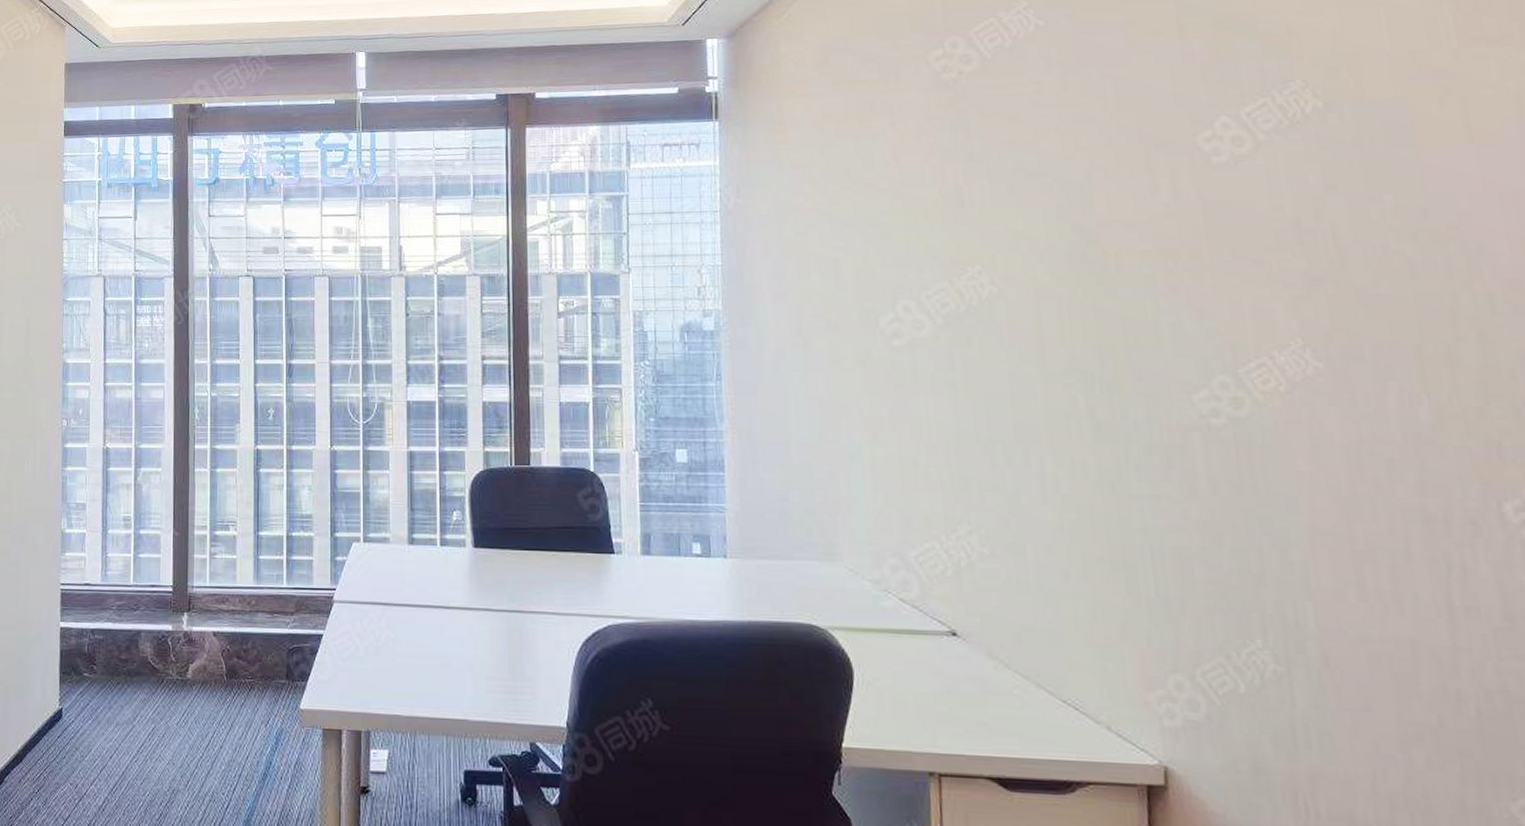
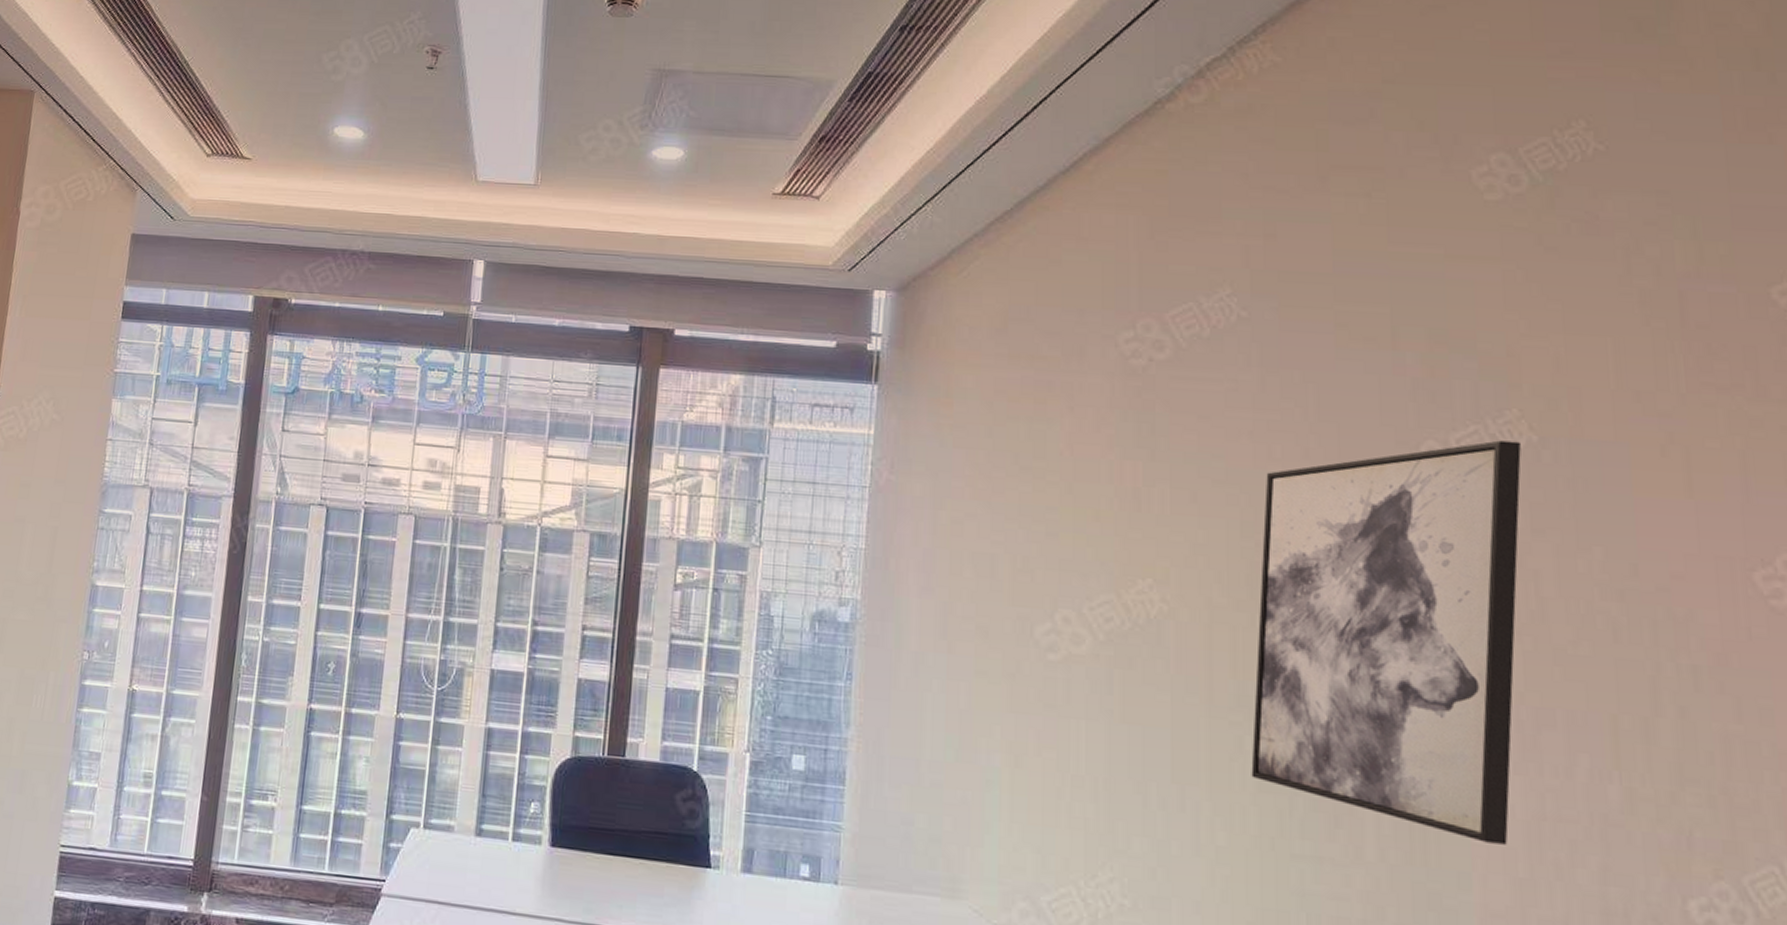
wall art: none [1074,109,1329,469] -> present [1251,440,1521,845]

